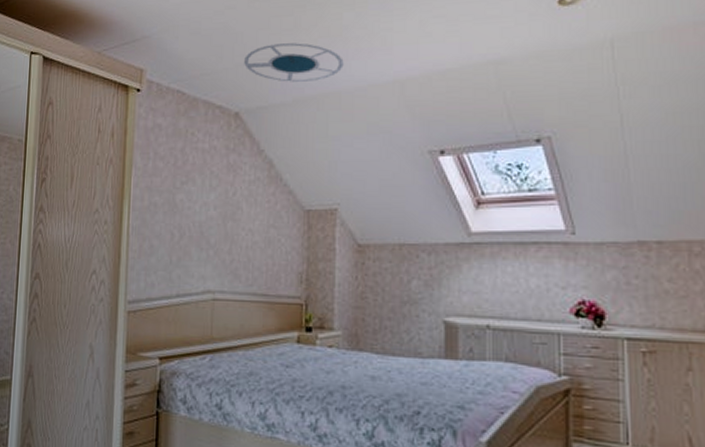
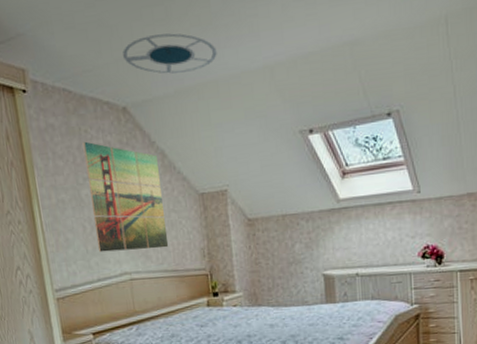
wall art: none [183,144,264,267] -> present [82,141,169,252]

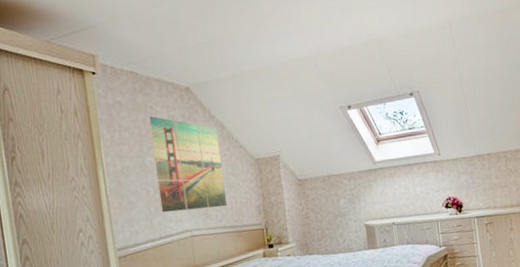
ceiling lamp: present [122,33,217,74] -> none [186,29,269,61]

